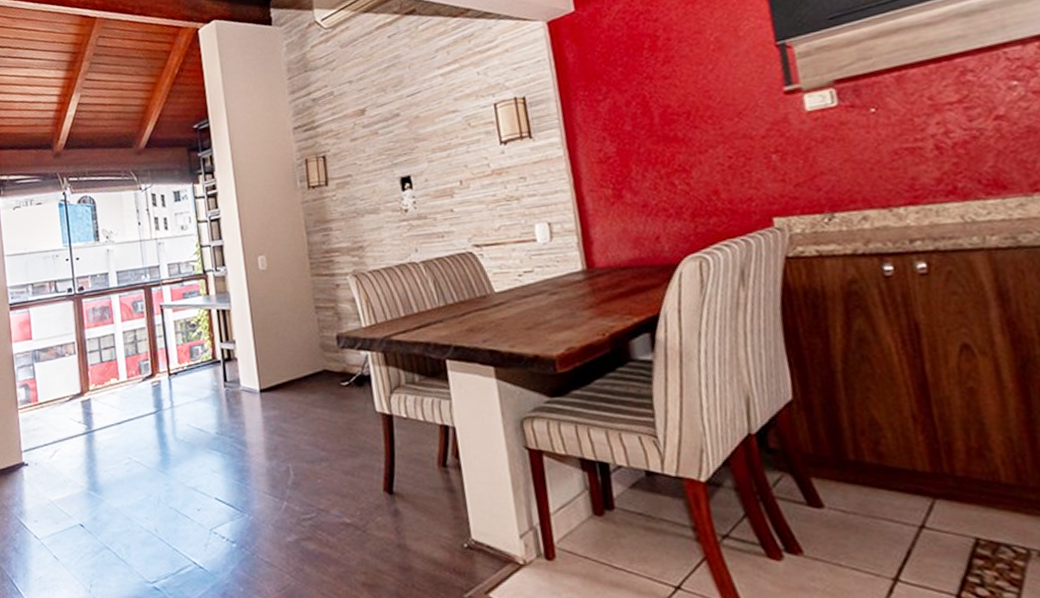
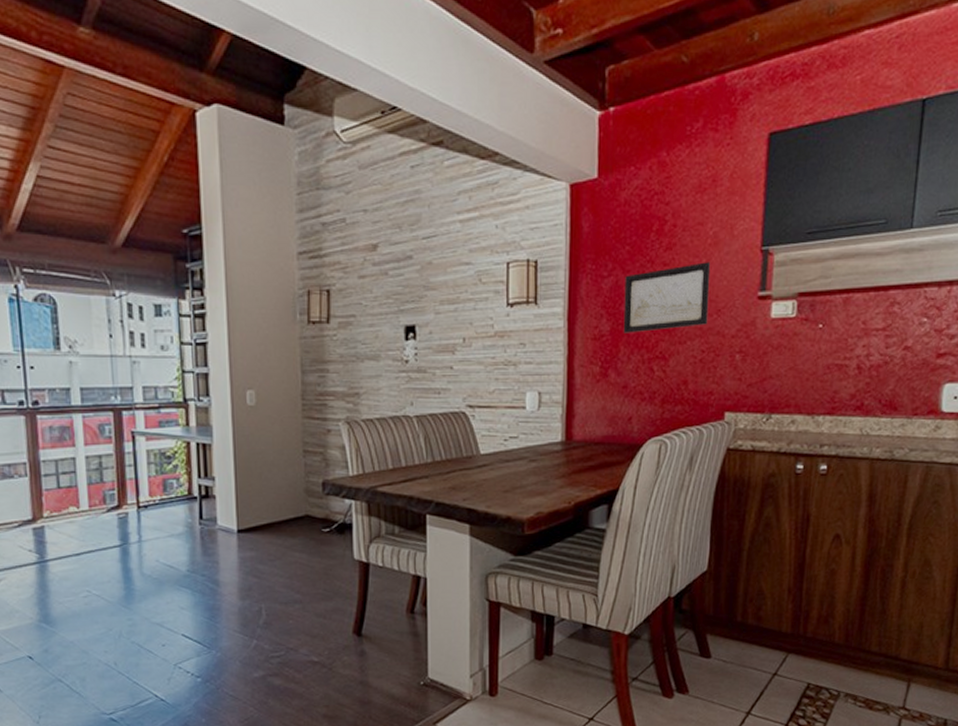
wall art: none [623,67,729,152] -> present [623,262,711,333]

